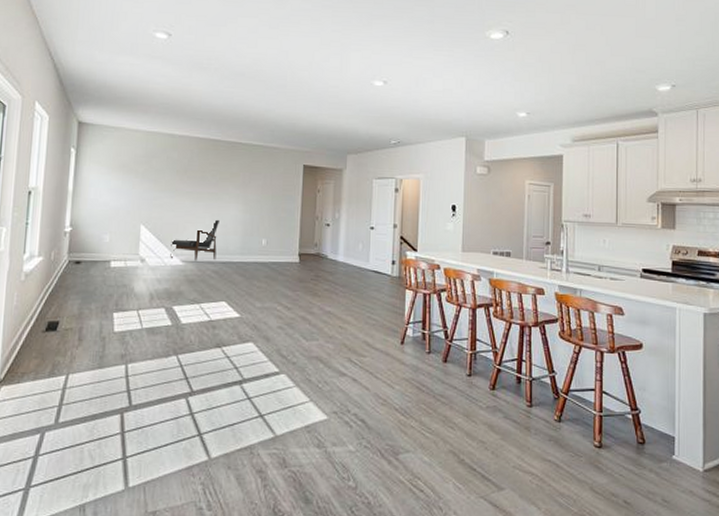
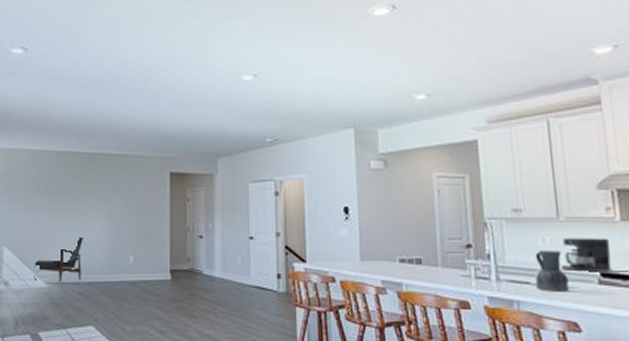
vase: none [594,248,619,283] -> present [535,249,569,292]
coffee maker: none [615,240,652,269] -> present [561,238,612,272]

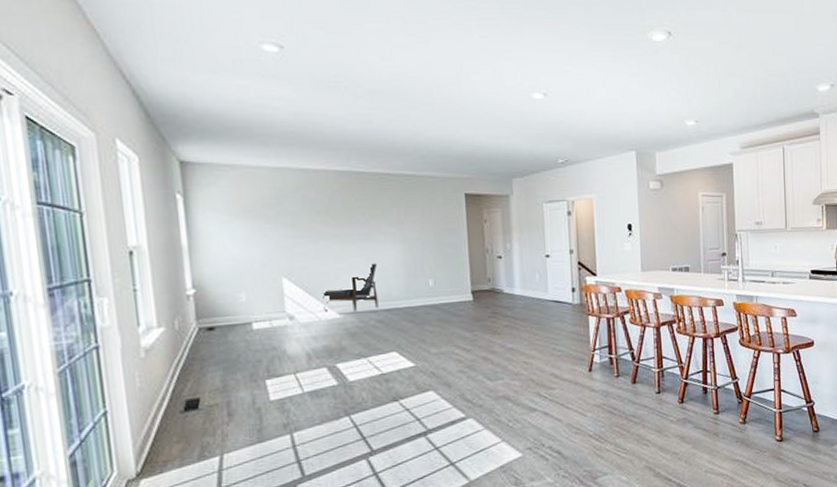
vase: present [535,249,569,292] -> none [768,254,791,288]
coffee maker: present [561,238,612,272] -> none [786,243,819,271]

